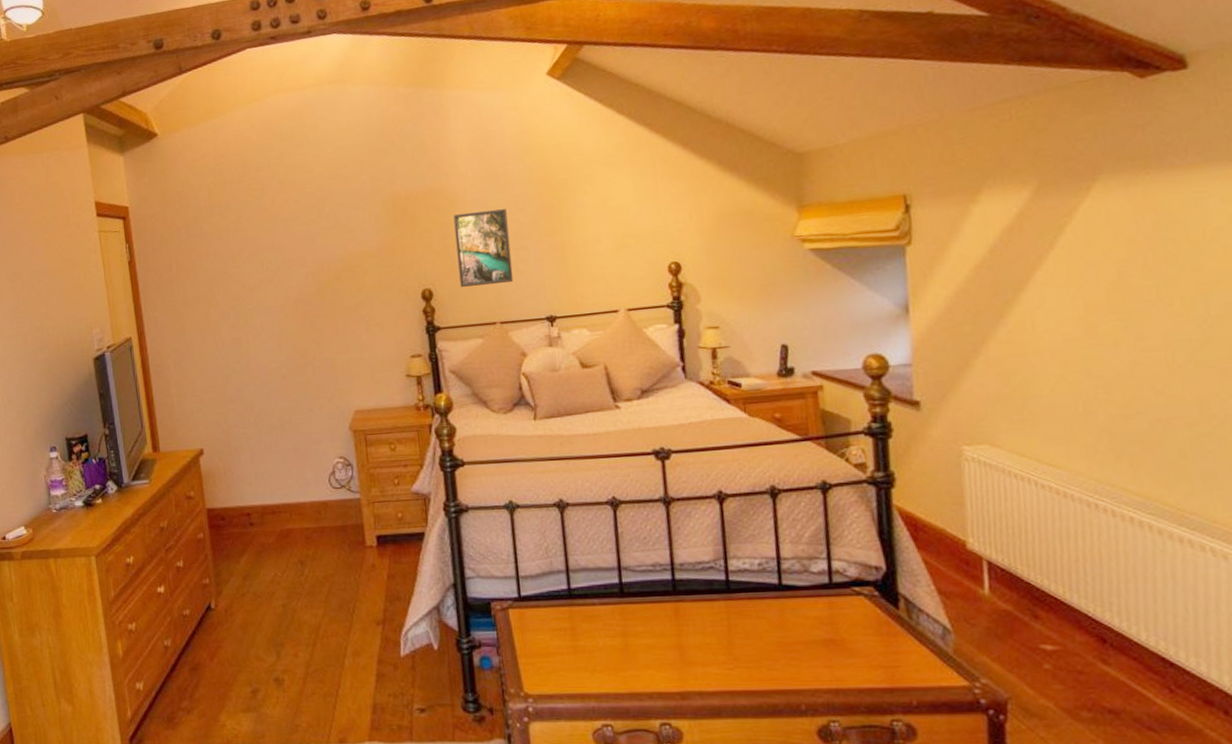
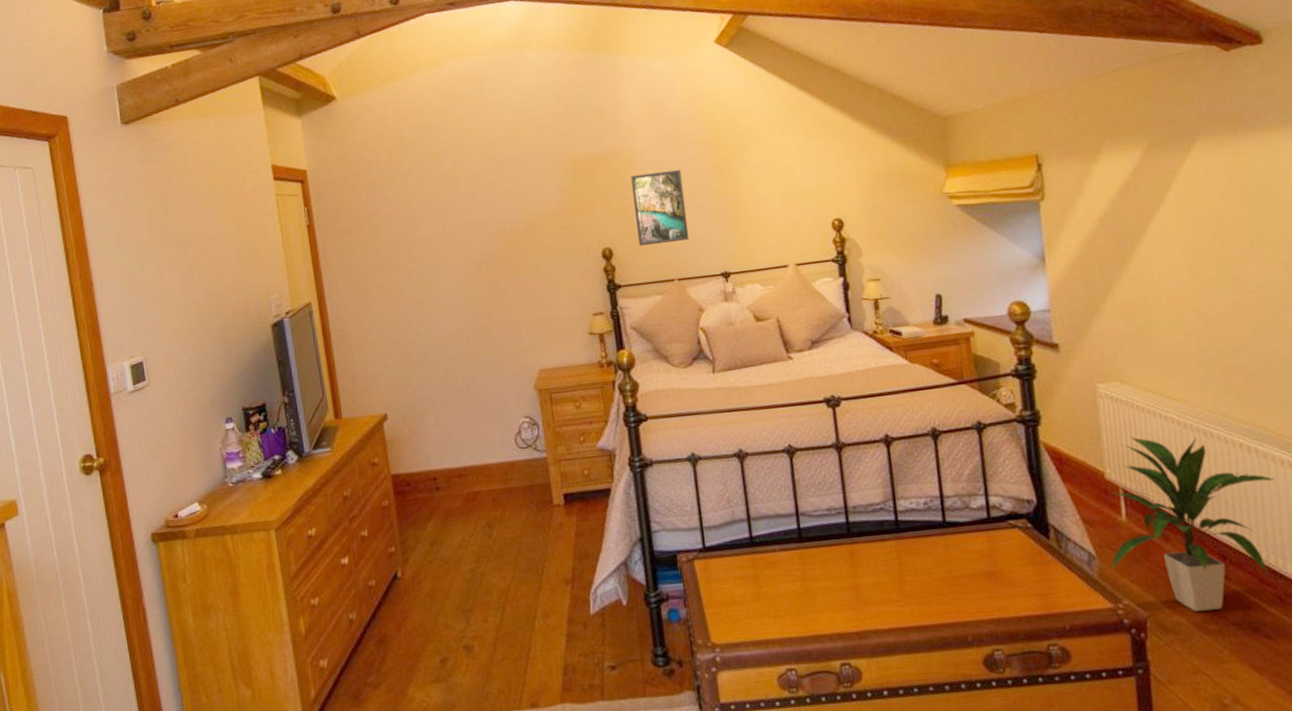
indoor plant: none [968,504,1171,696] -> present [1110,436,1275,612]

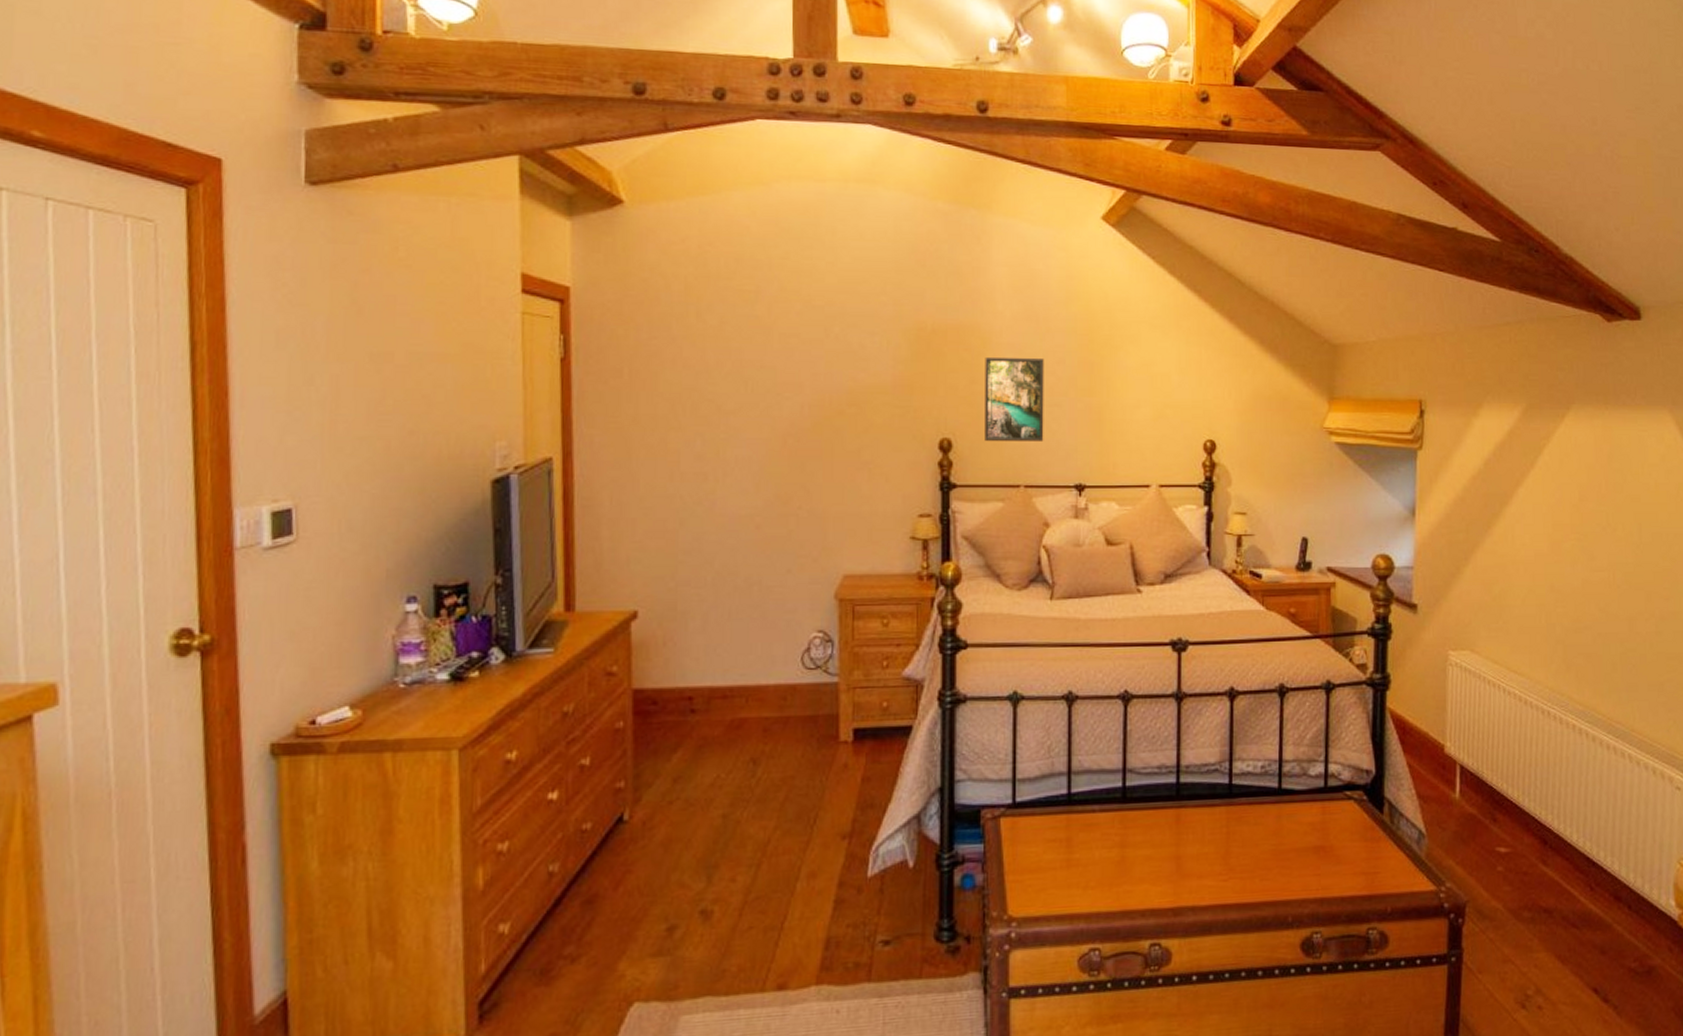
indoor plant: present [1110,436,1275,612] -> none [1438,710,1600,897]

